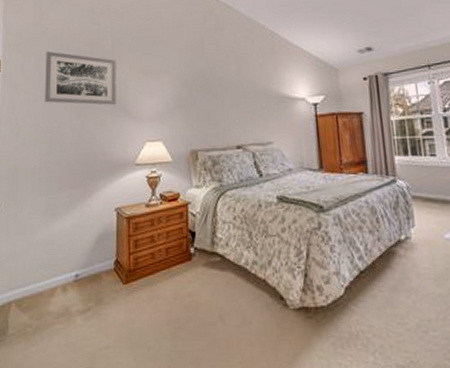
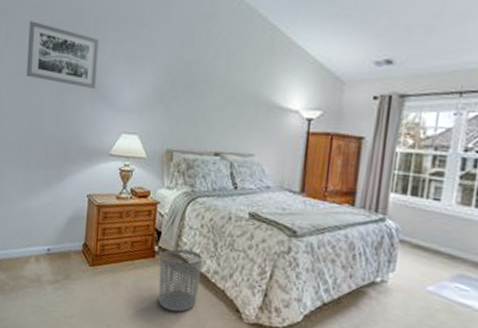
waste bin: none [198,245,241,314] -> present [158,248,202,312]

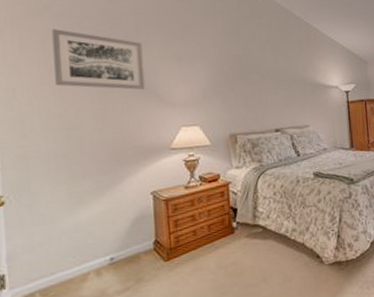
waste bin: present [158,248,202,312] -> none [240,217,281,278]

